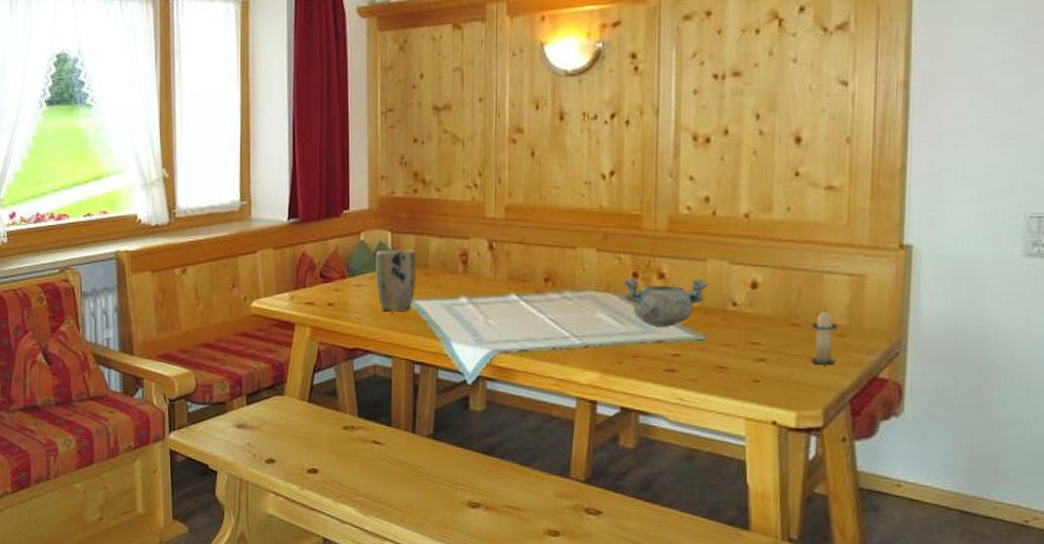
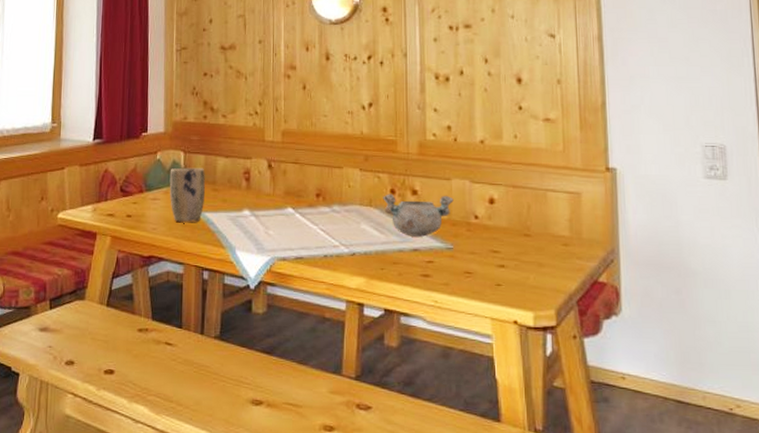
candle: present [811,307,838,366] -> none [540,220,562,271]

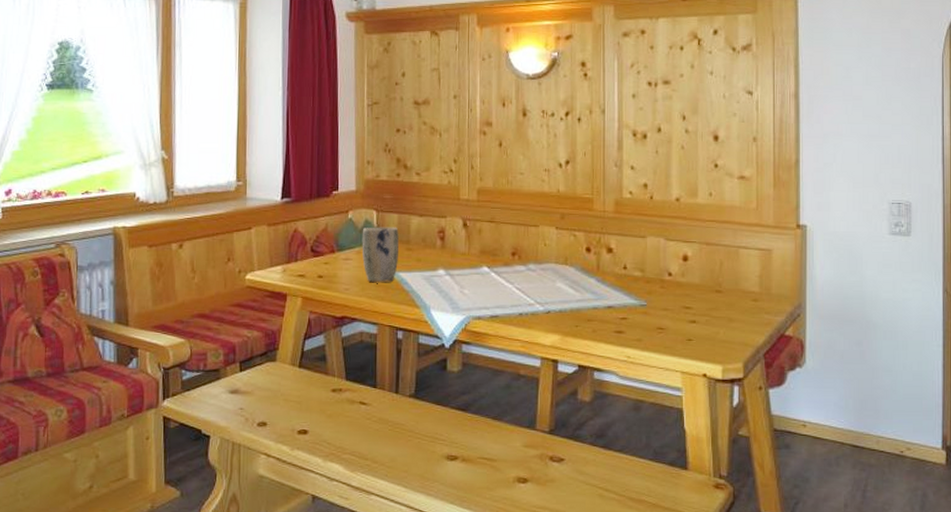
decorative bowl: present [383,194,454,237] -> none [578,252,648,294]

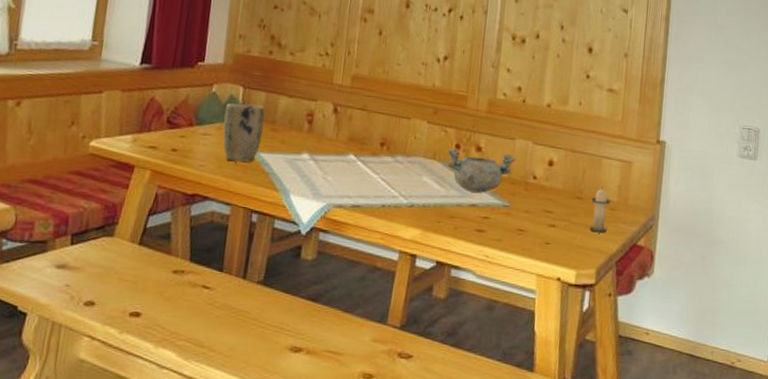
decorative bowl: none [578,252,648,294] -> present [447,148,516,193]
candle: none [731,276,752,326] -> present [590,185,611,234]

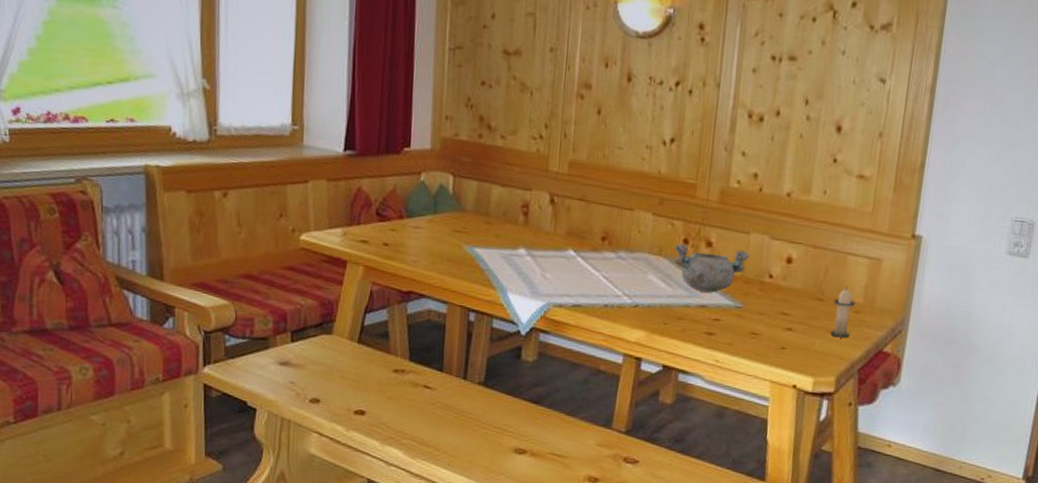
plant pot: present [222,103,265,162] -> none [434,193,477,258]

